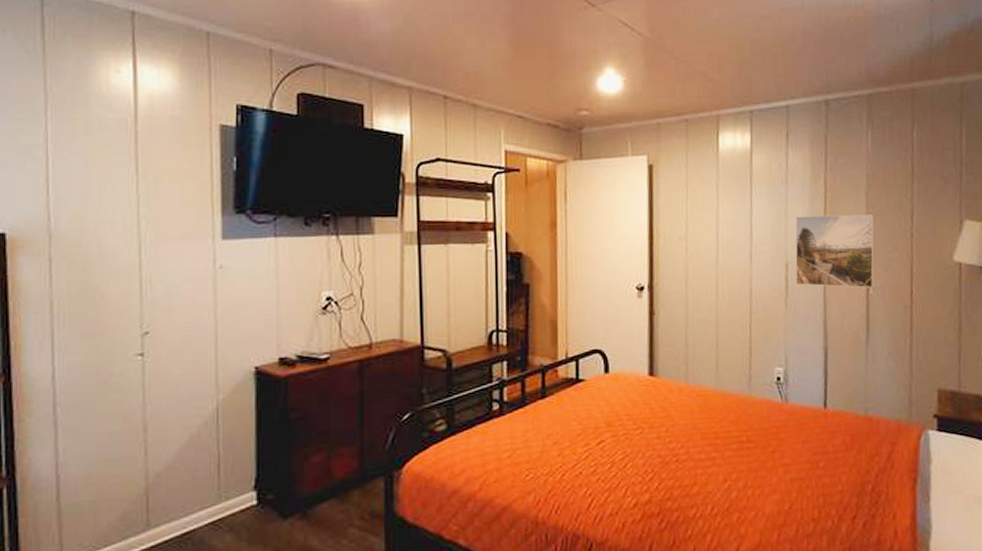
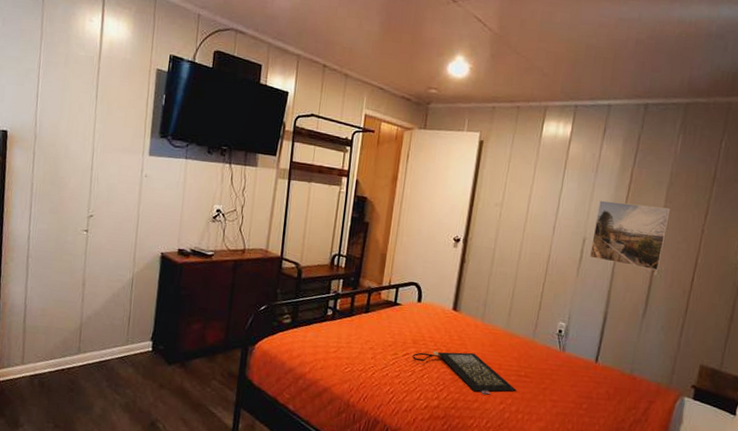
clutch bag: none [609,424,740,474] -> present [412,350,516,395]

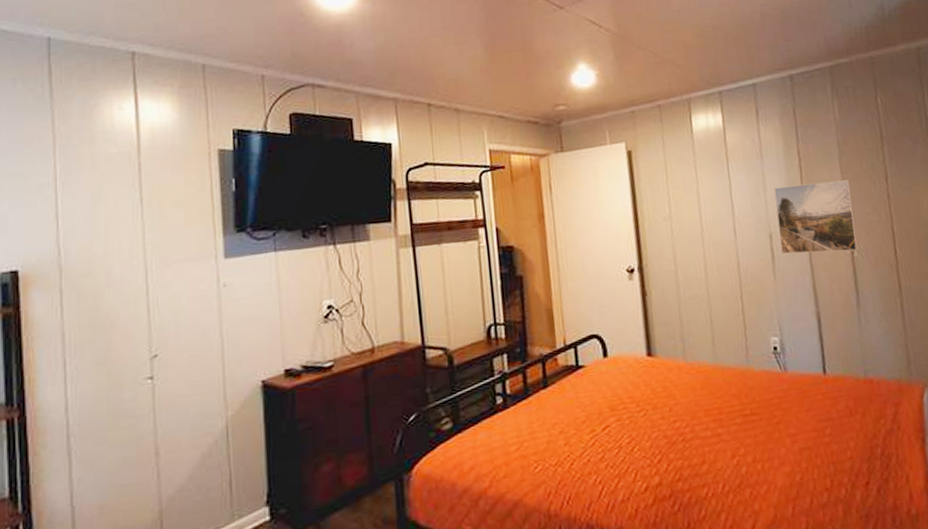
clutch bag: present [412,350,516,395] -> none [614,402,746,452]

